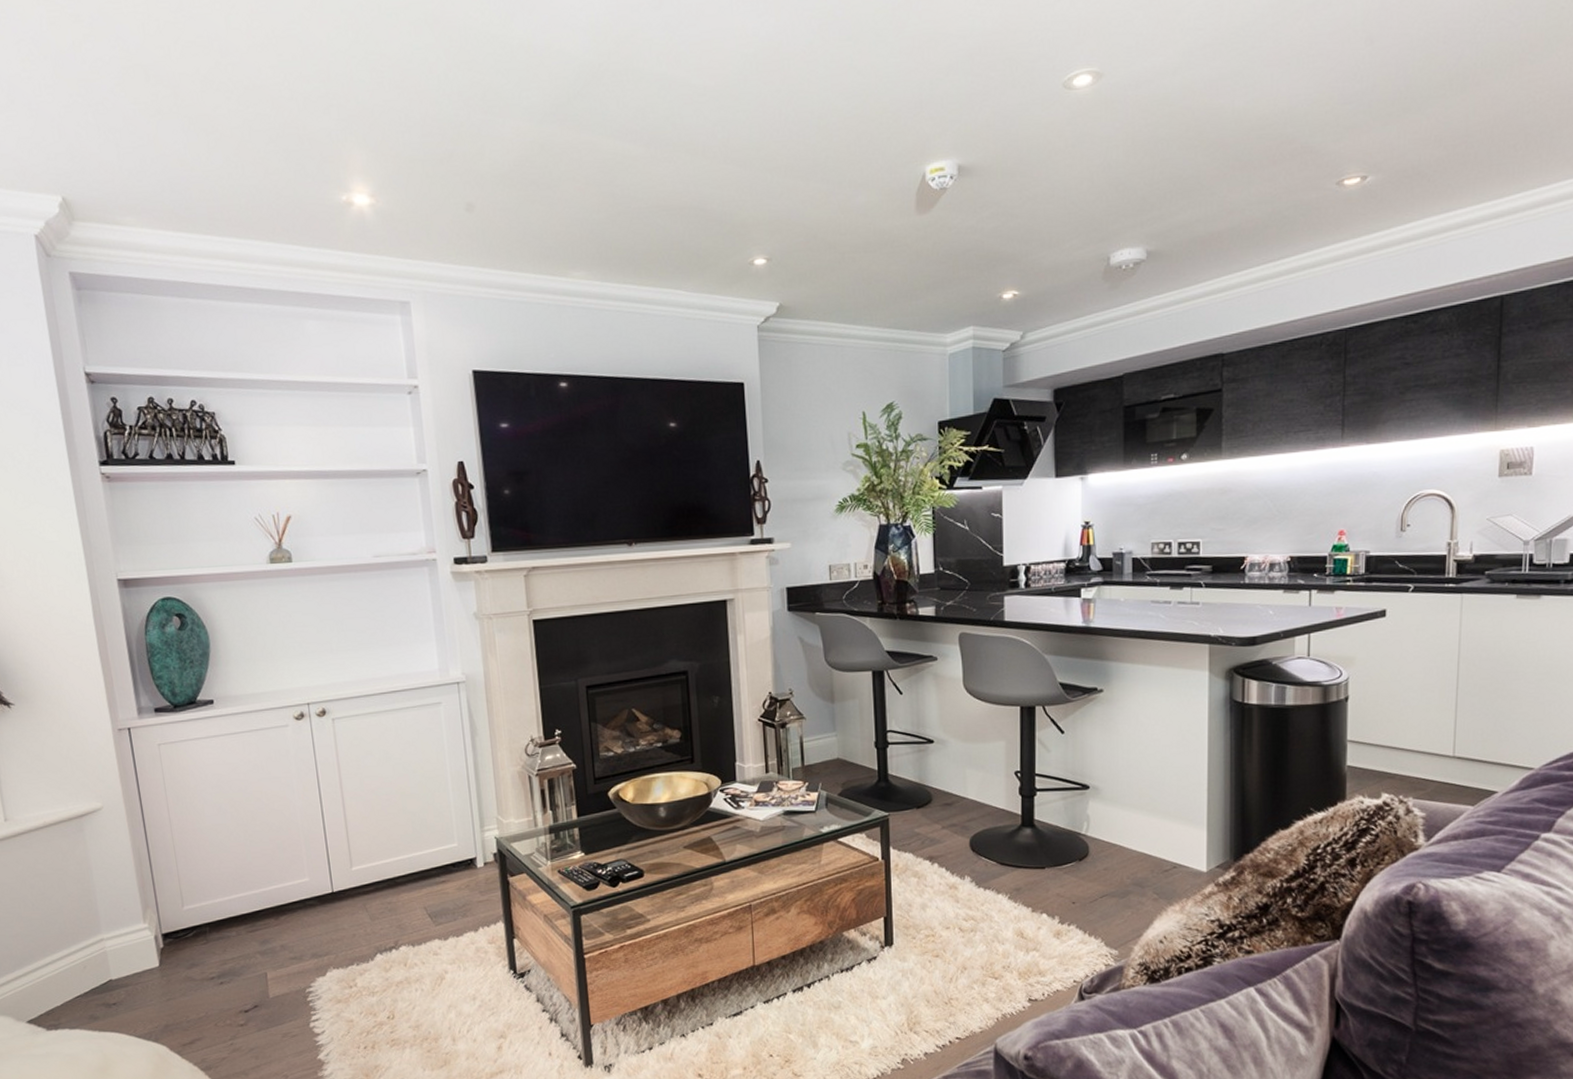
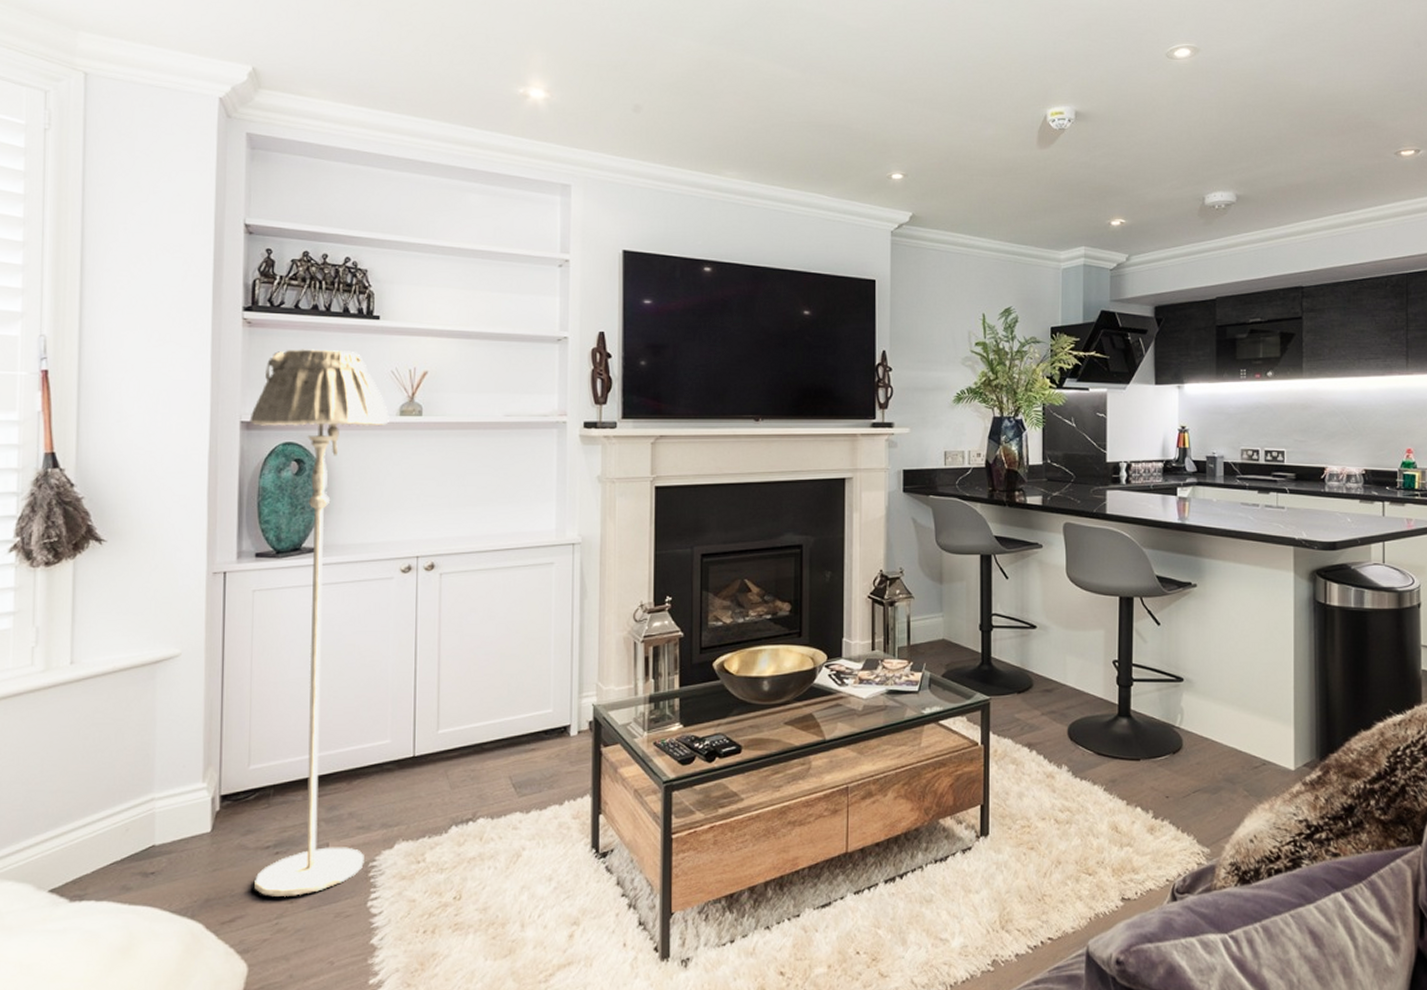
floor lamp: none [125,499,302,1021] -> present [249,349,389,898]

